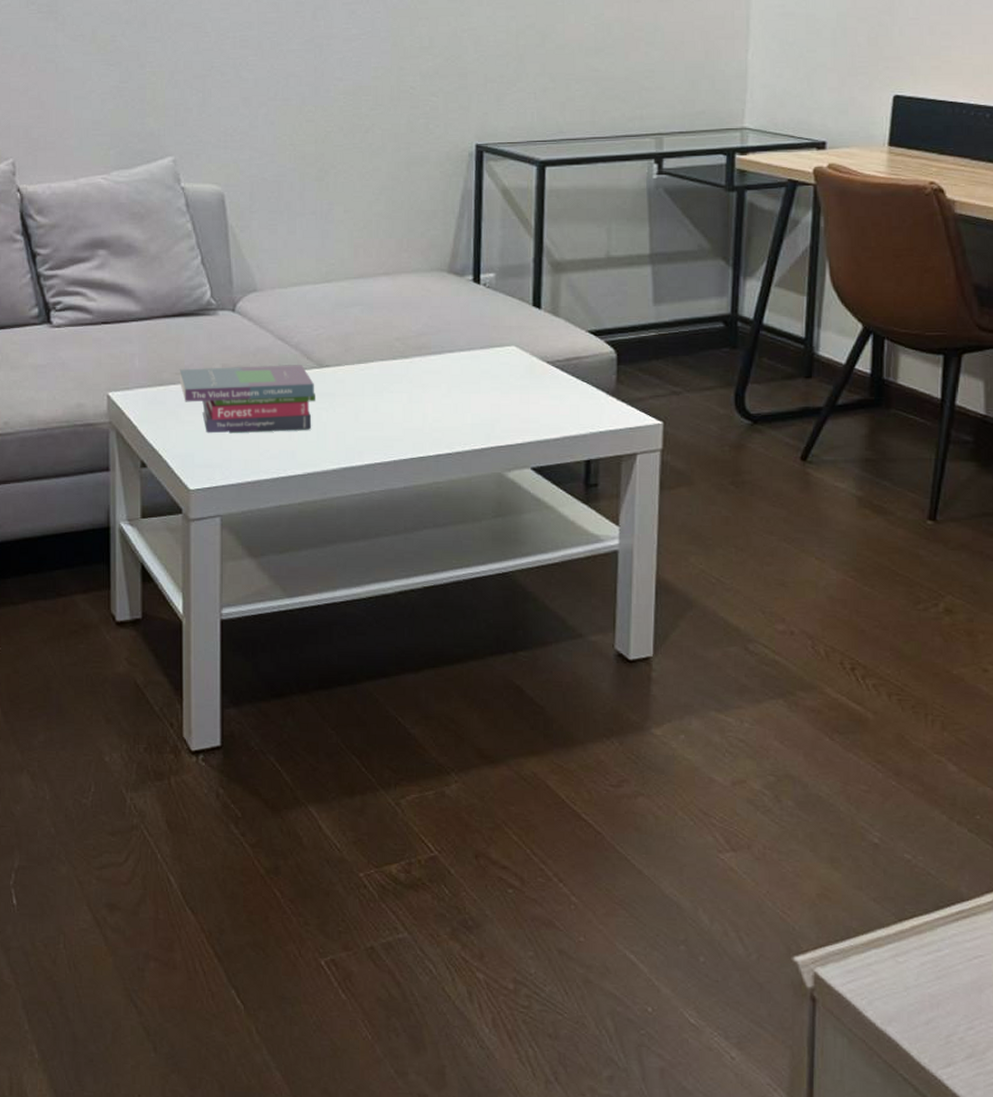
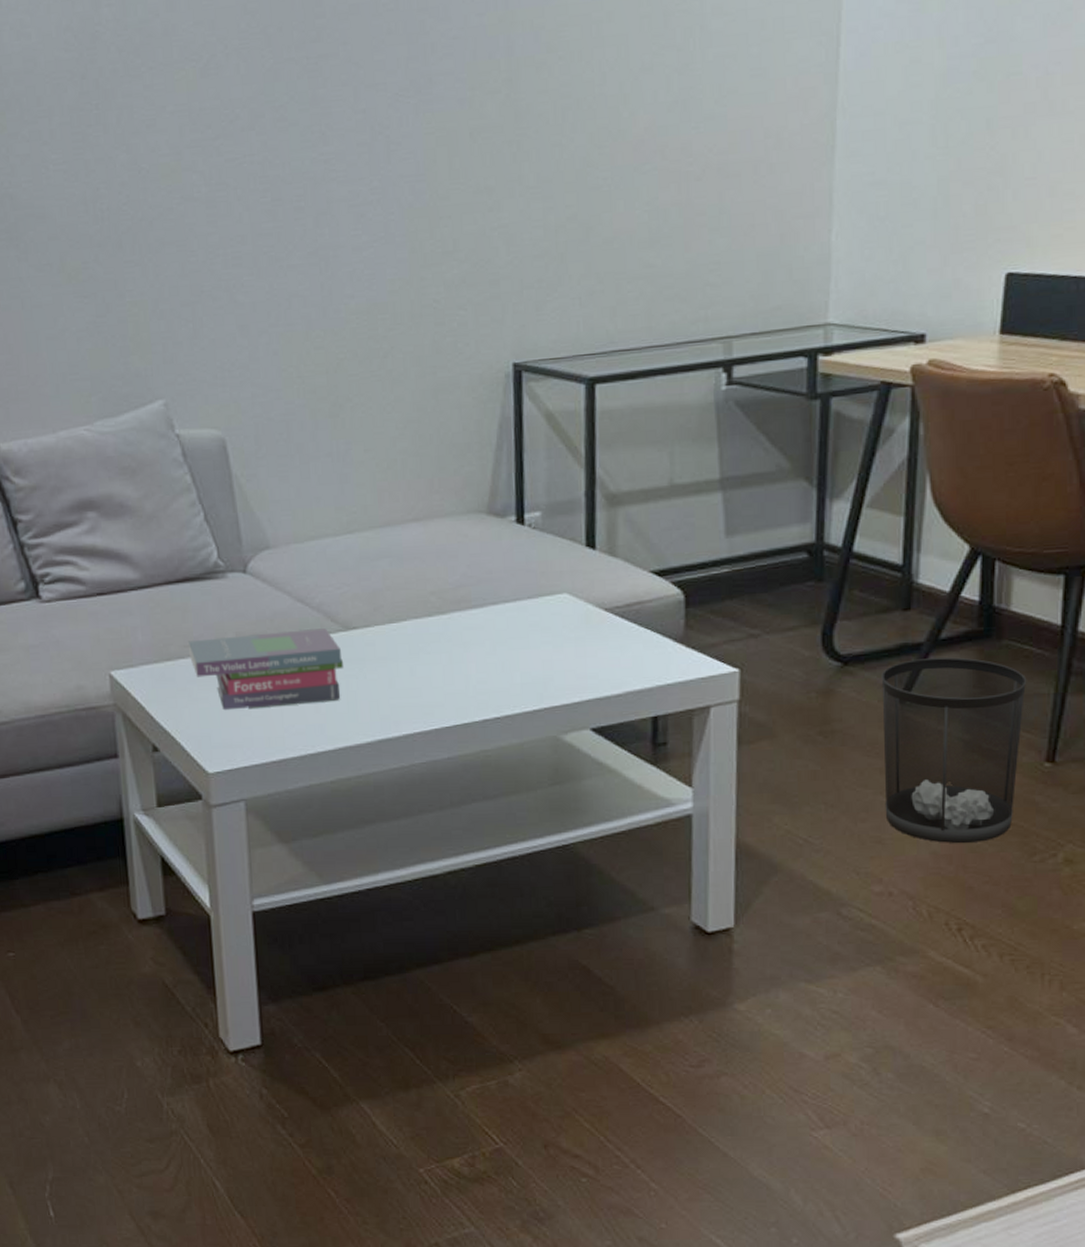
waste bin: none [786,422,912,590] -> present [881,657,1027,844]

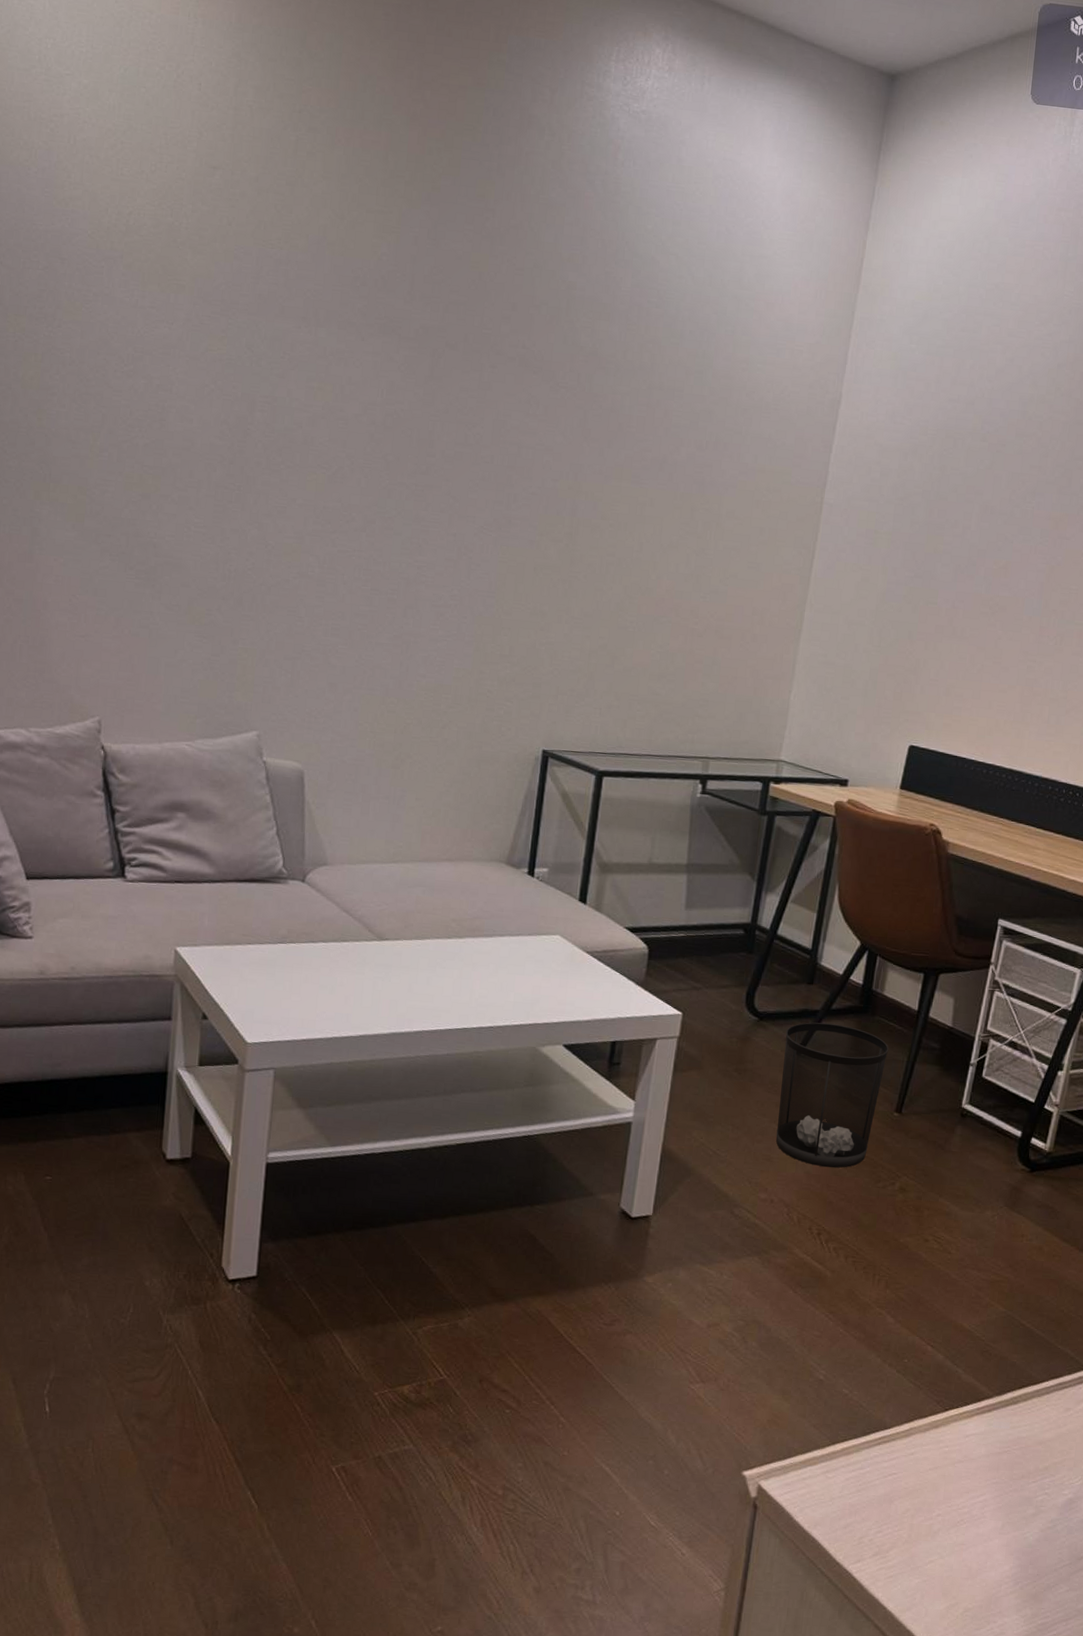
books: present [187,628,343,711] -> none [245,931,373,996]

